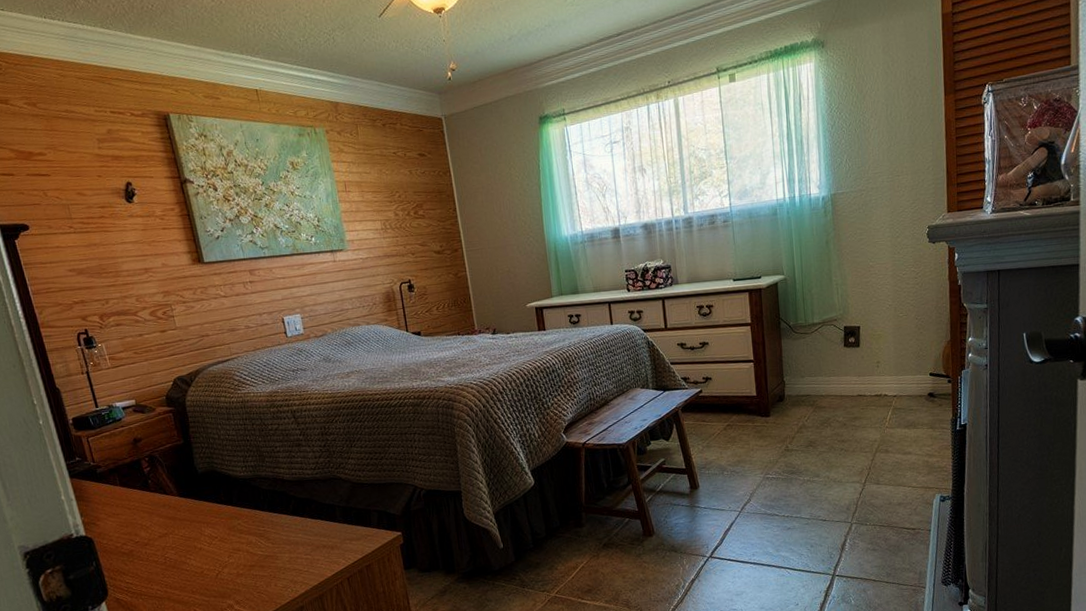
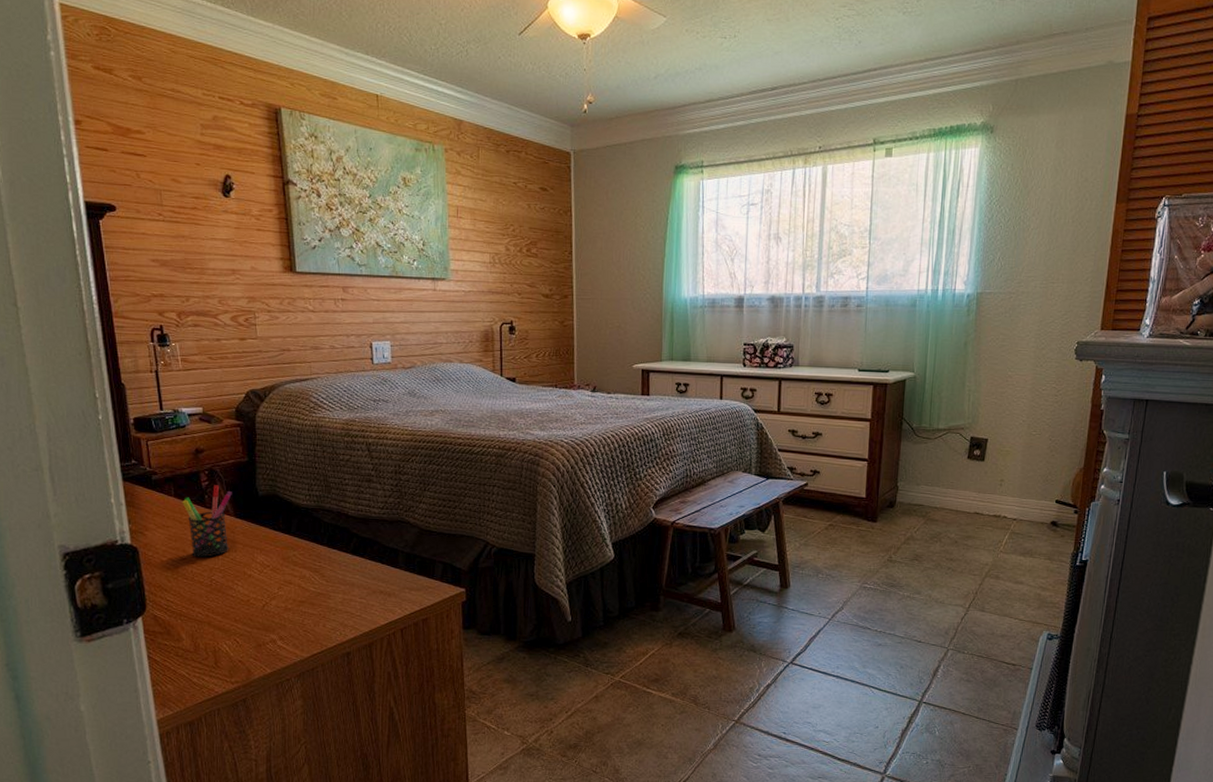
pen holder: none [128,469,178,539] -> present [182,485,232,558]

